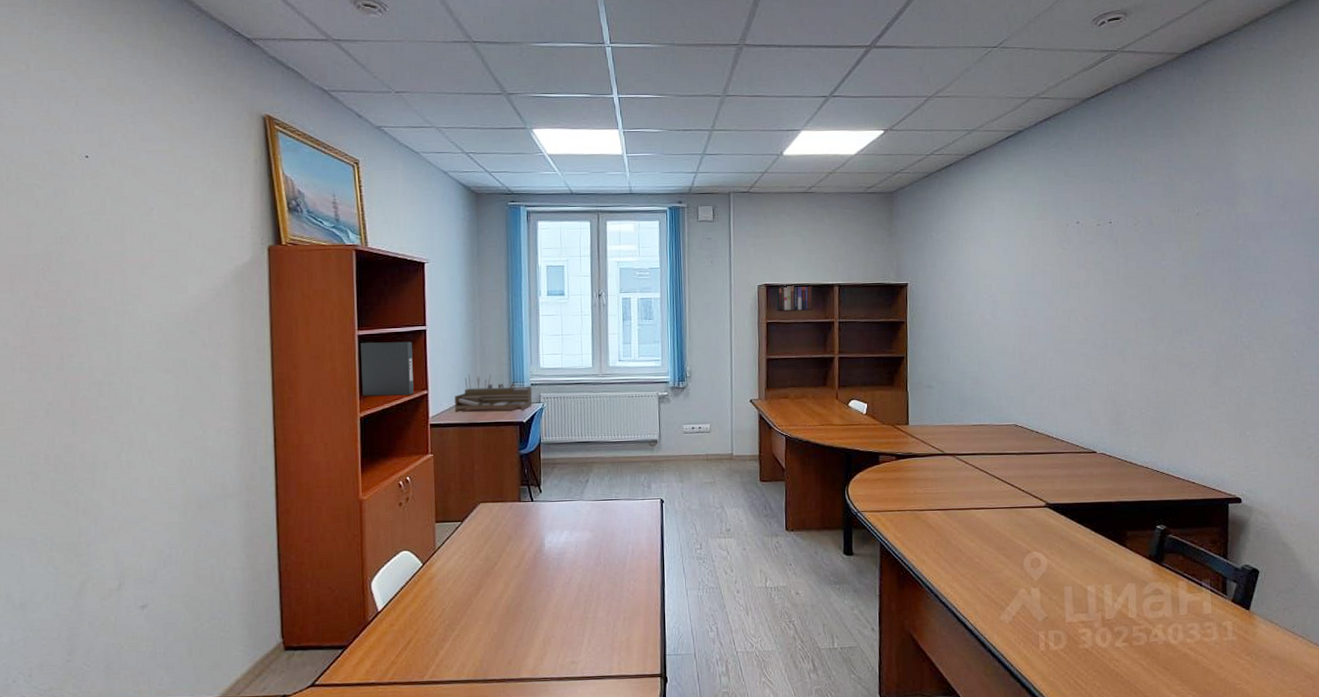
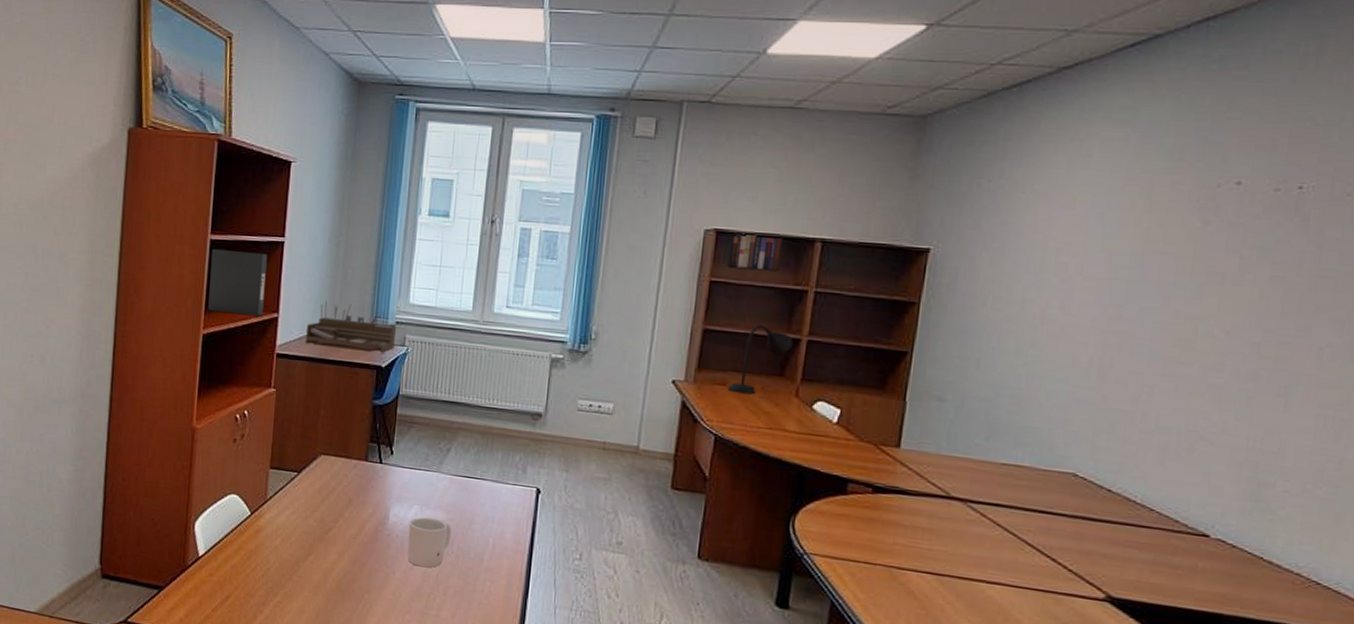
mug: none [562,538,598,580] -> present [407,517,452,568]
desk lamp: none [790,350,829,403] -> present [729,325,793,395]

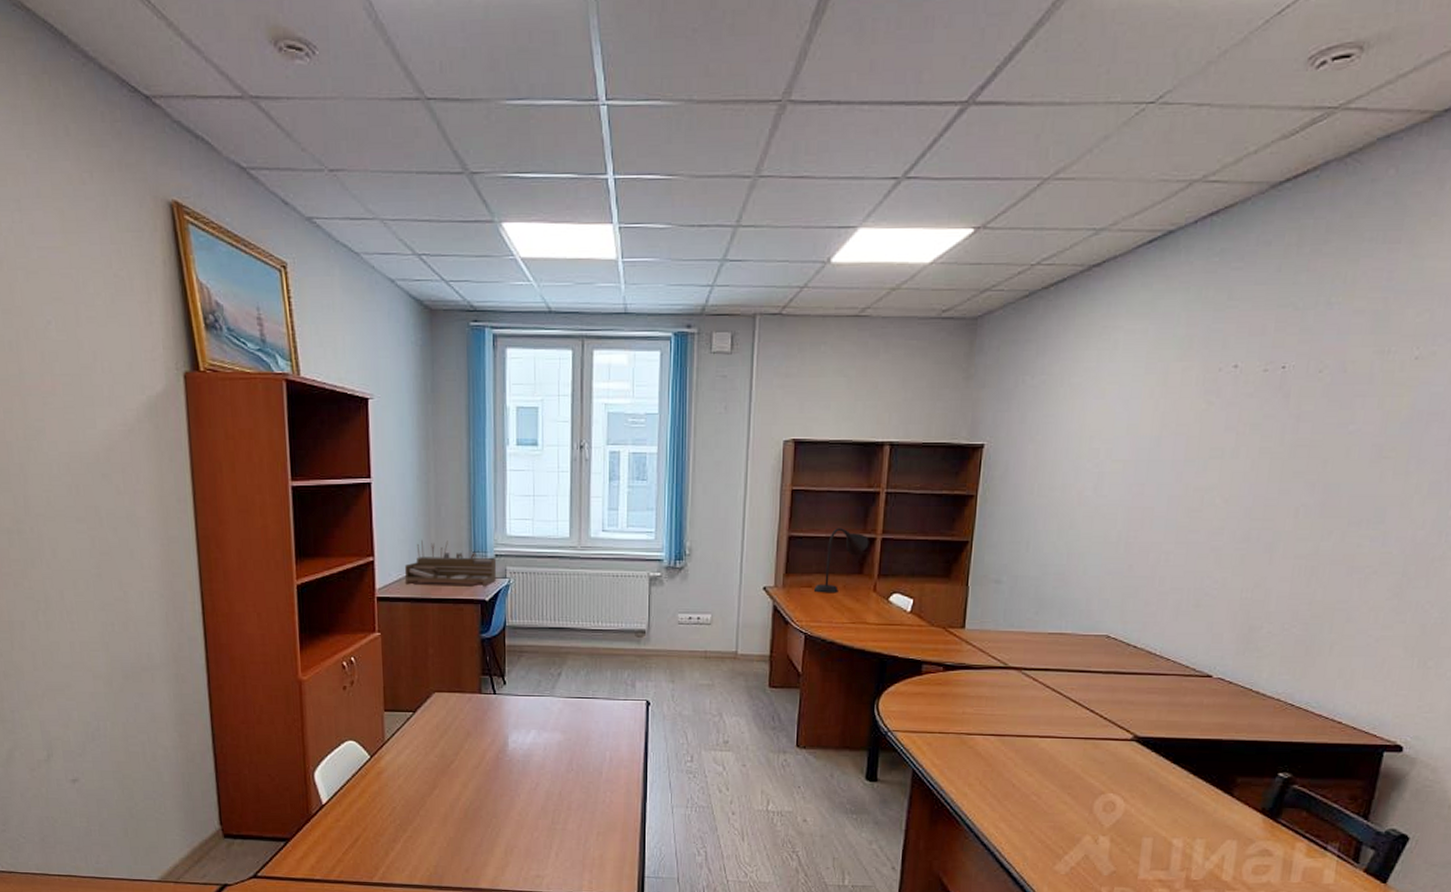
binder: present [208,248,267,317] -> none [295,495,358,562]
mug: present [407,517,452,568] -> none [528,740,570,787]
books: present [725,232,783,272] -> none [805,440,855,476]

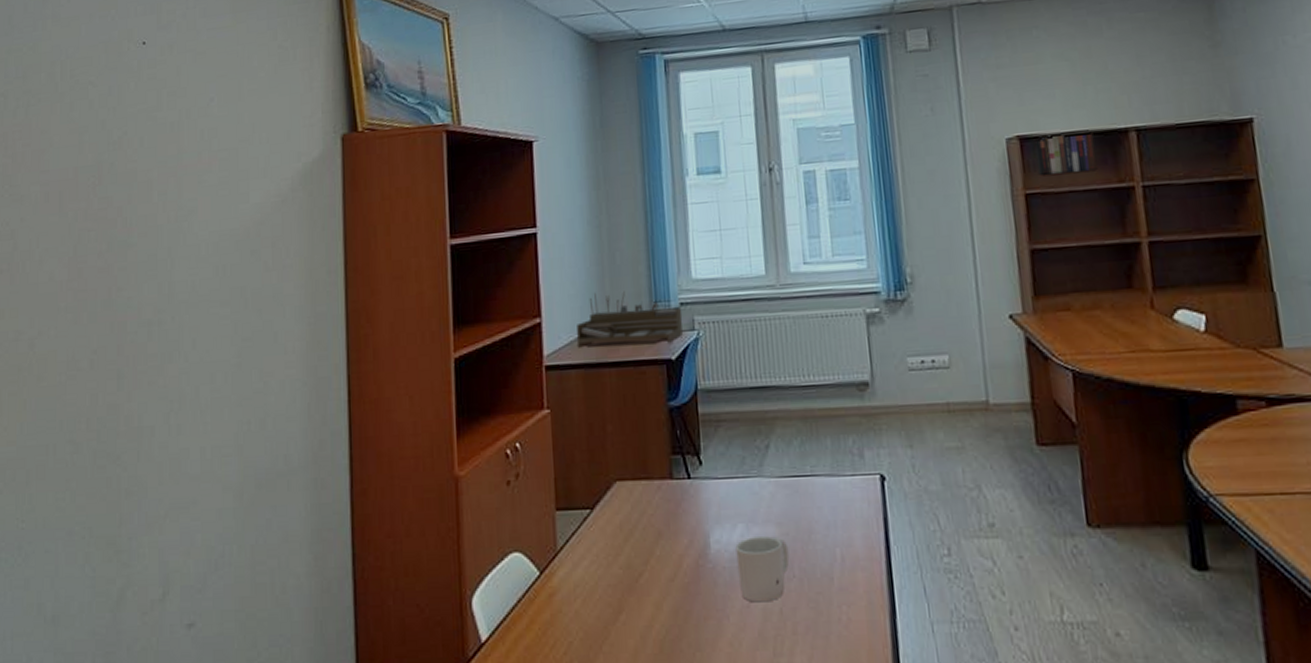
mug: none [528,740,570,787] -> present [735,536,790,603]
books: none [805,440,855,476] -> present [1036,131,1096,175]
desk lamp: present [814,528,869,593] -> none [1074,233,1134,317]

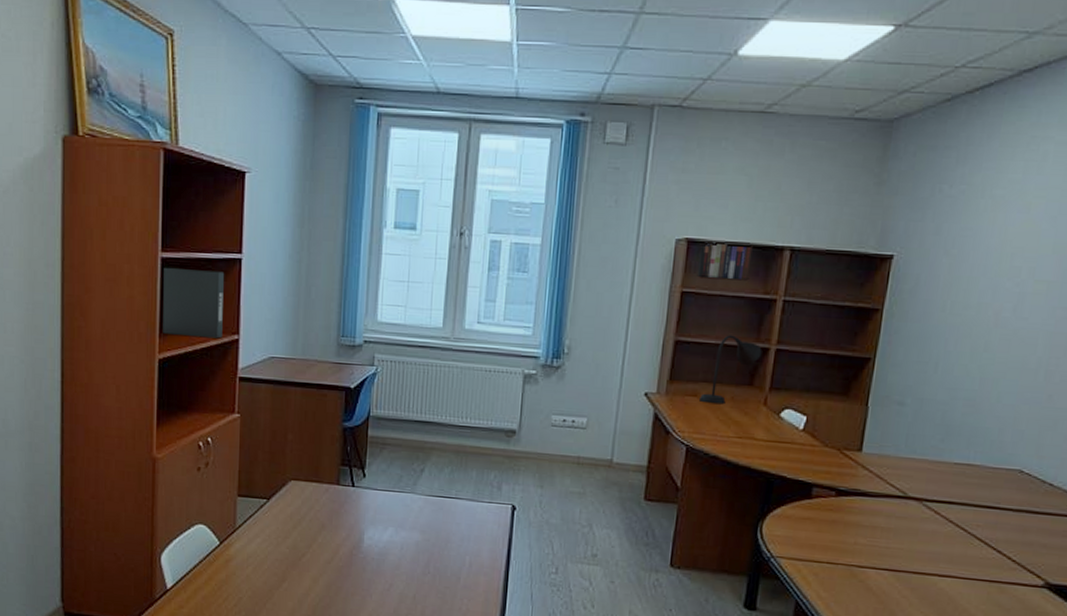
binder: none [454,250,523,329] -> present [163,267,224,339]
desk organizer: present [577,291,683,349] -> none [270,320,365,375]
mug: present [735,536,790,603] -> none [383,539,428,589]
desk lamp: none [1074,233,1134,317] -> present [700,335,762,405]

